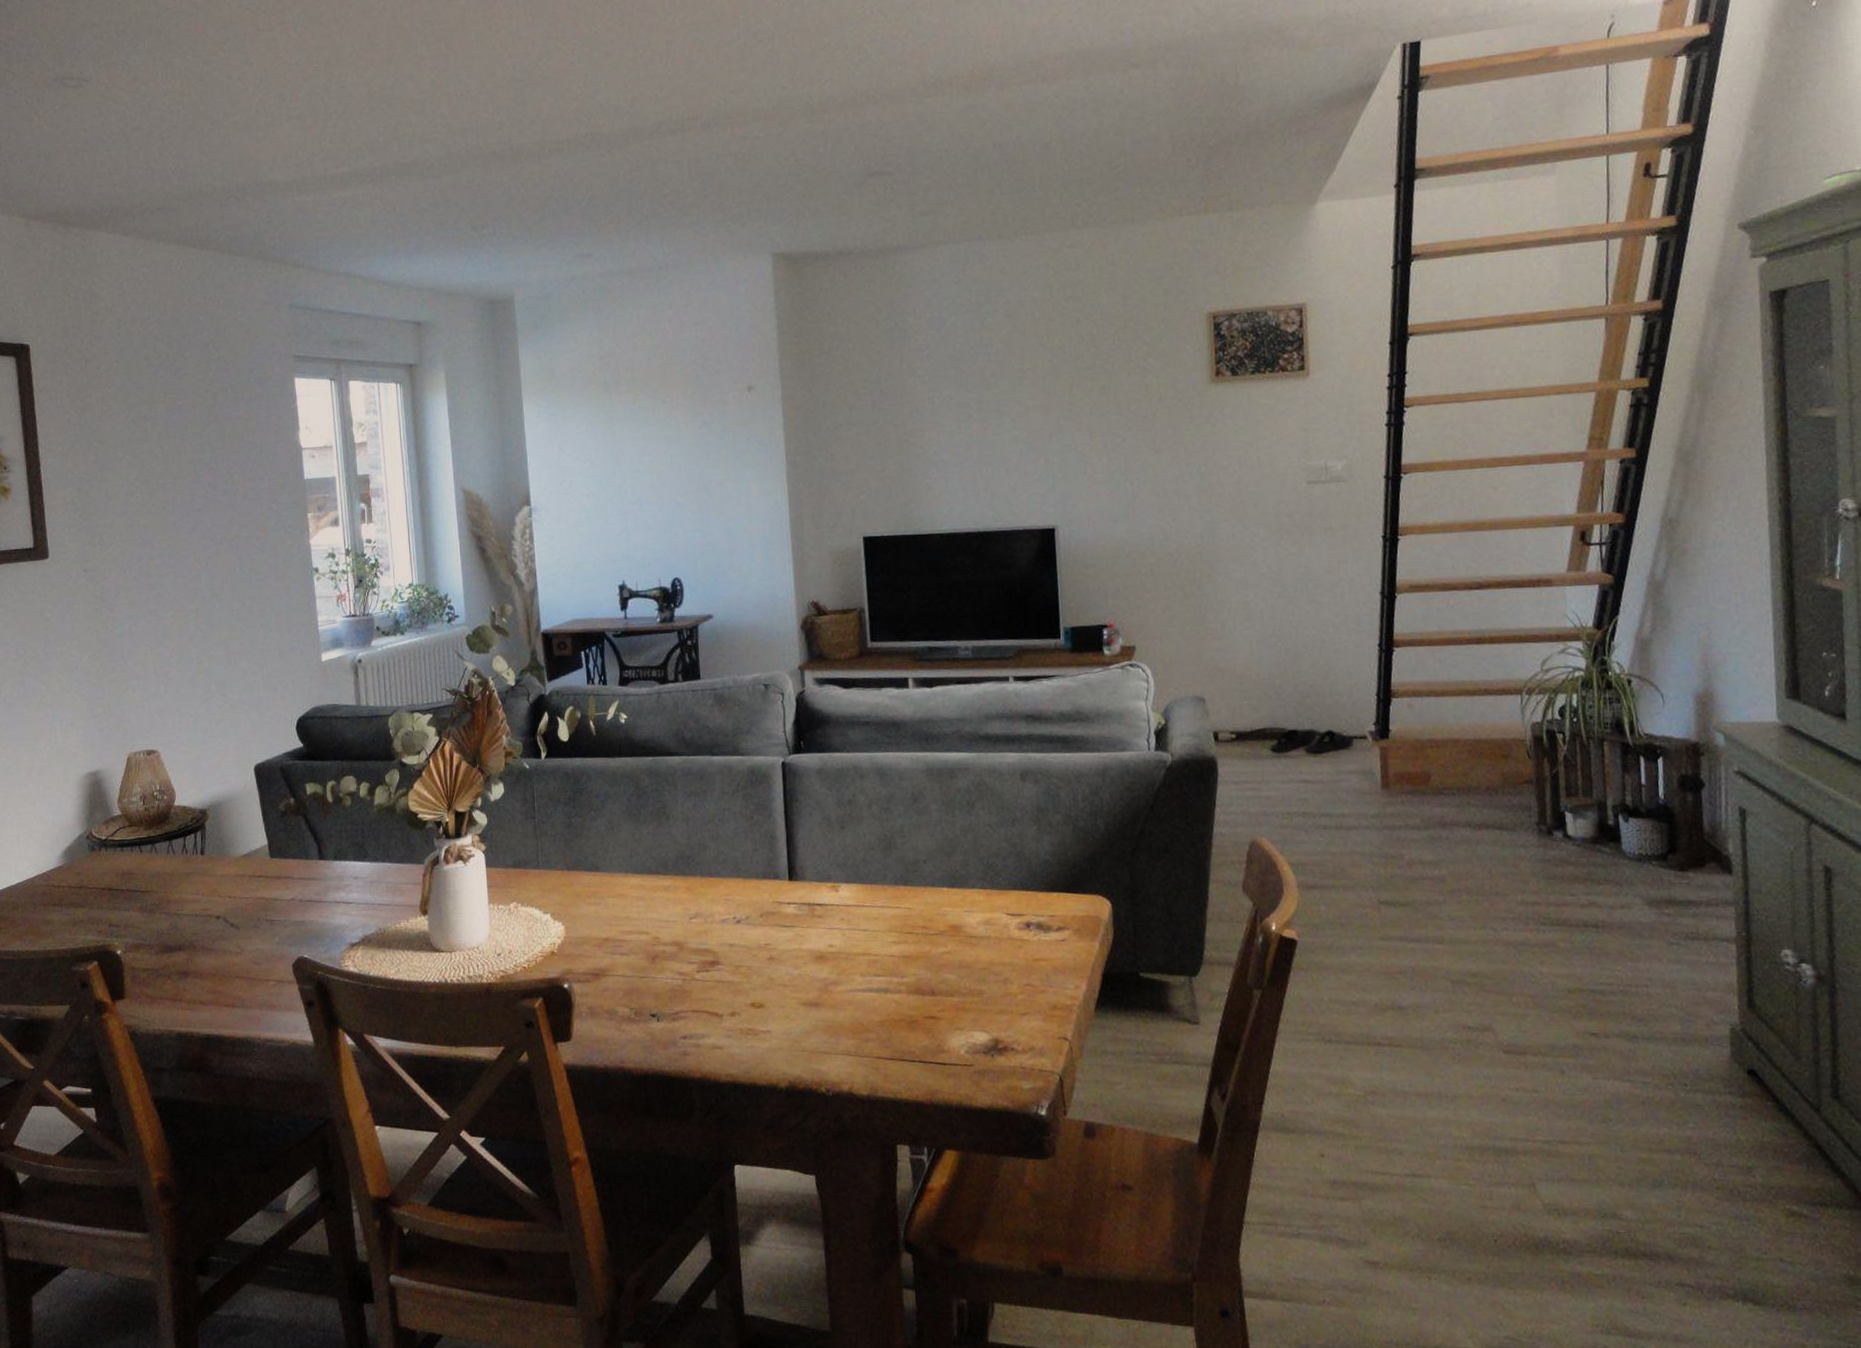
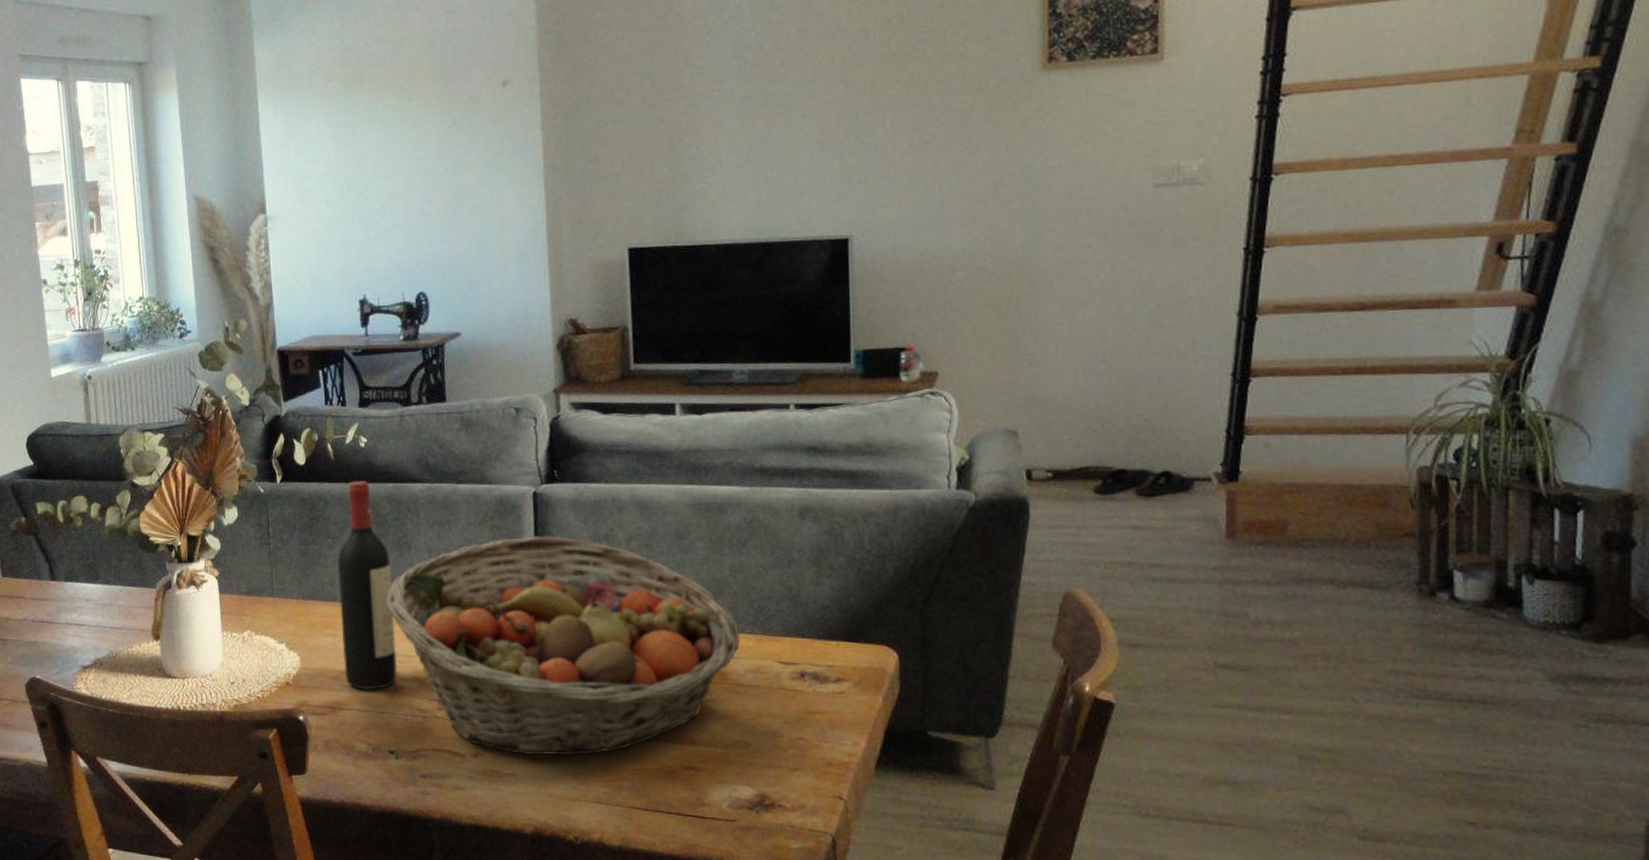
wine bottle: none [600,755,658,956] -> present [337,481,398,689]
fruit basket: none [646,802,973,1011] -> present [386,535,741,756]

